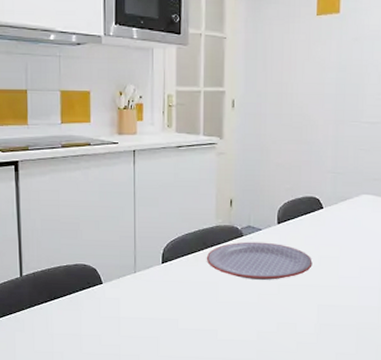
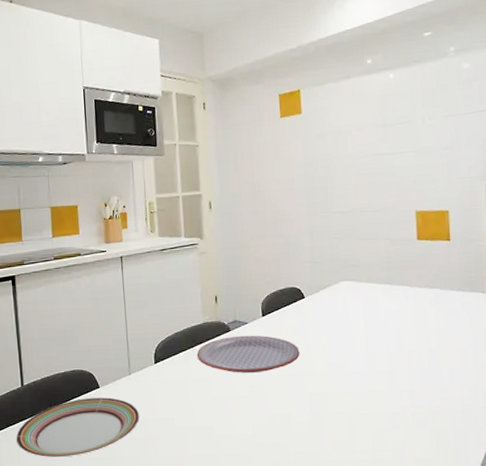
plate: none [11,293,142,351] -> present [15,397,139,458]

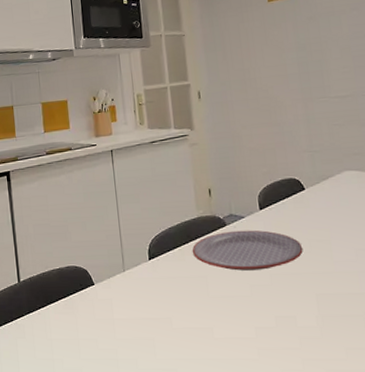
plate: present [15,397,139,458] -> none [14,295,136,357]

